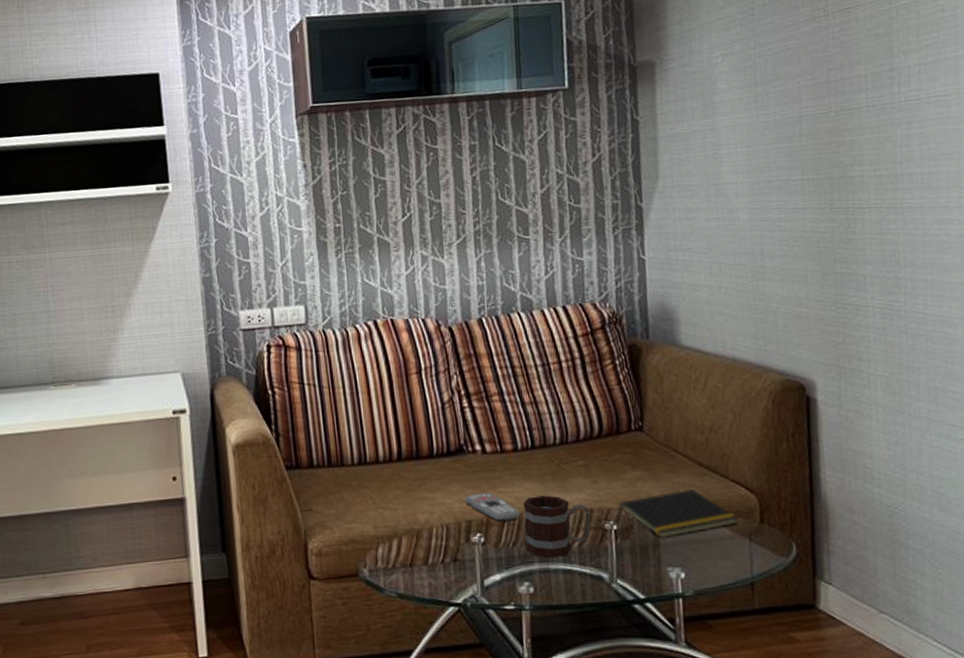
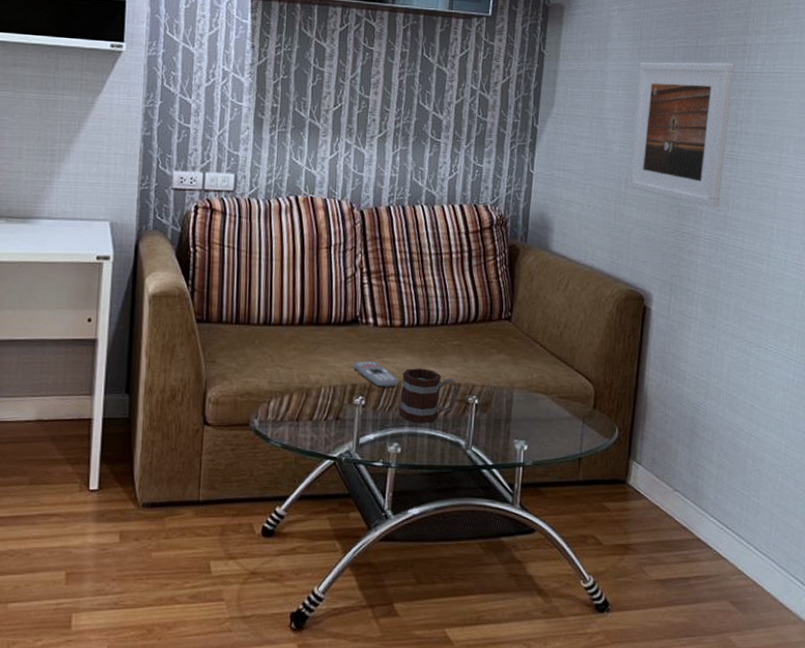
notepad: present [618,489,738,538] -> none [480,375,576,414]
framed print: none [758,95,887,270] -> present [628,62,734,208]

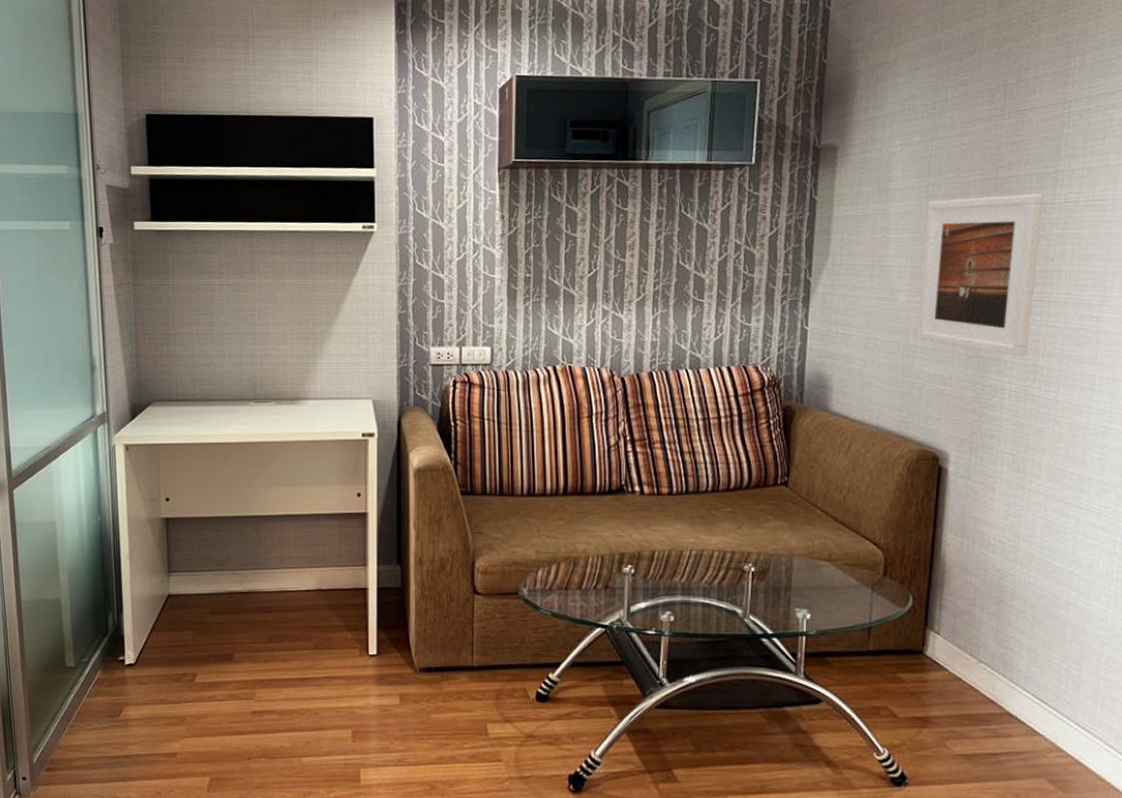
remote control: present [353,361,399,388] -> none [621,529,669,557]
mug: present [399,368,458,424] -> none [671,536,732,593]

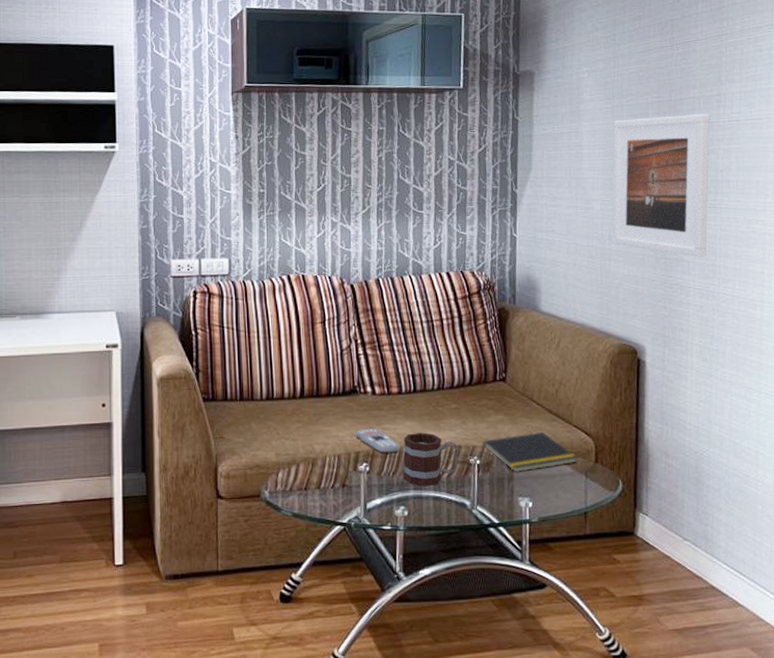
remote control: none [621,529,669,557] -> present [355,428,401,454]
mug: none [671,536,732,593] -> present [403,433,459,487]
notepad: none [757,541,864,582] -> present [481,432,578,472]

